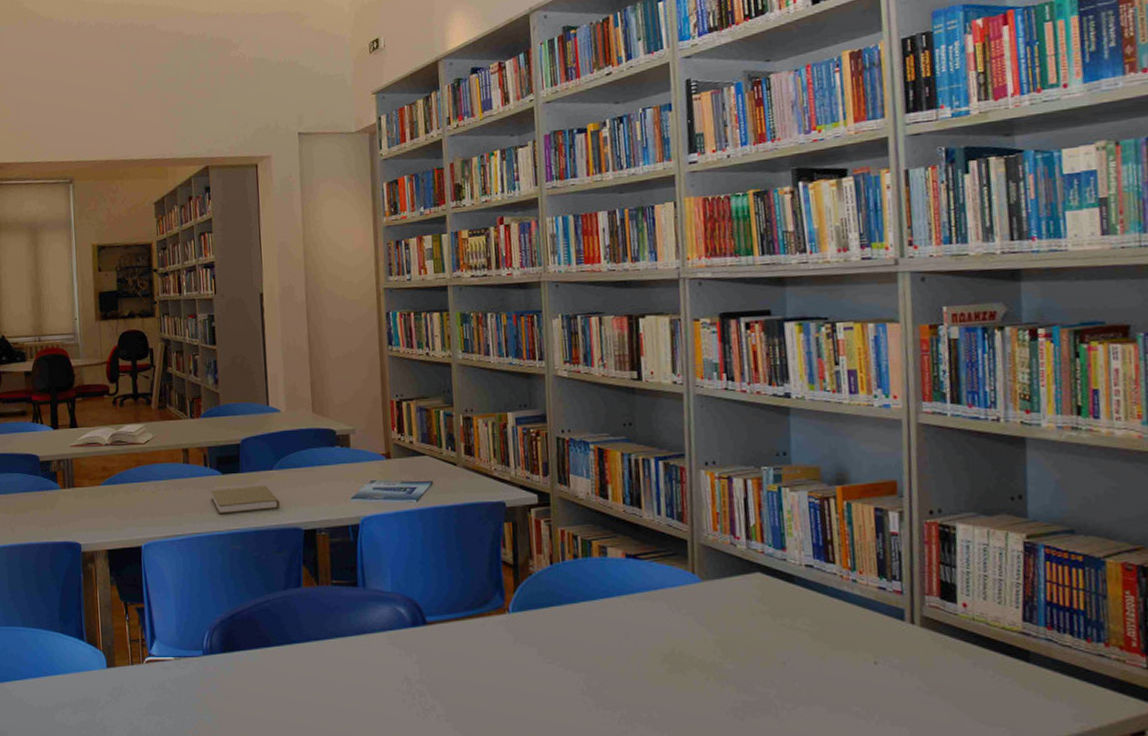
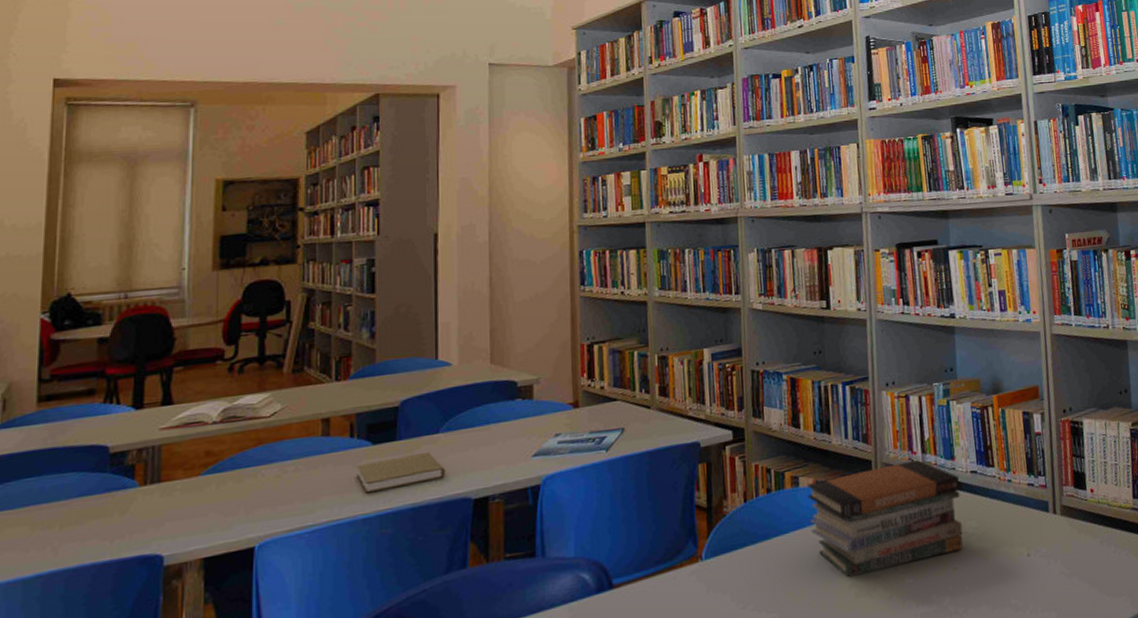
book stack: none [615,544,794,653] -> present [806,459,963,578]

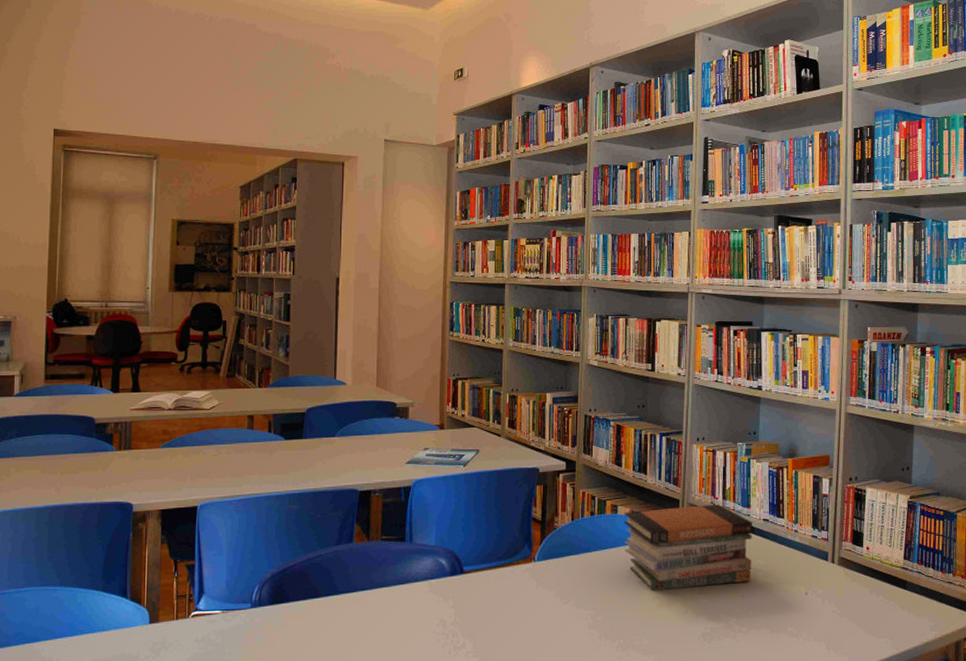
book: present [357,451,446,494] -> none [273,450,339,477]

